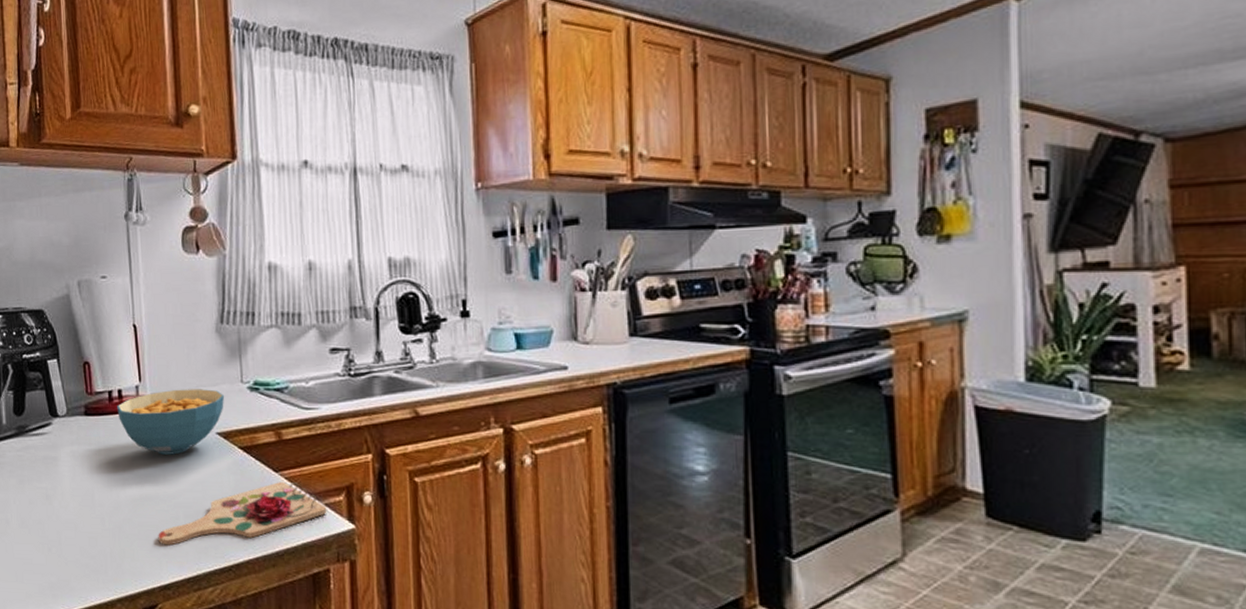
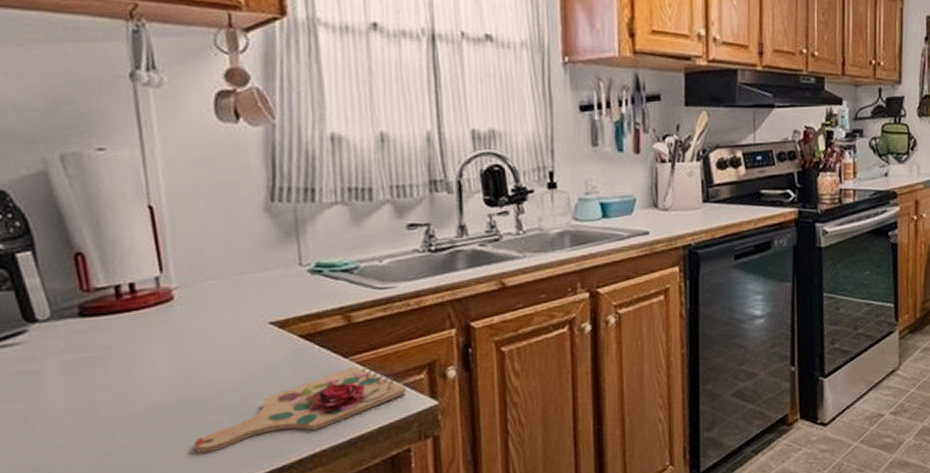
cereal bowl: present [117,389,225,455] -> none [128,275,279,353]

